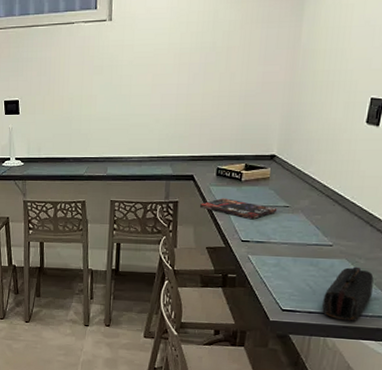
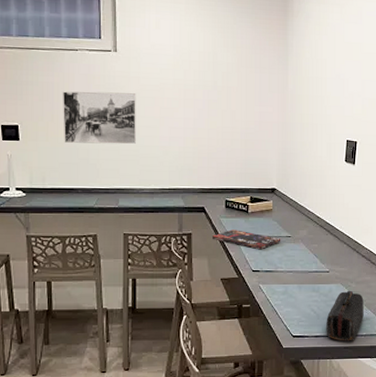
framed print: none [58,62,129,116] -> present [62,91,136,145]

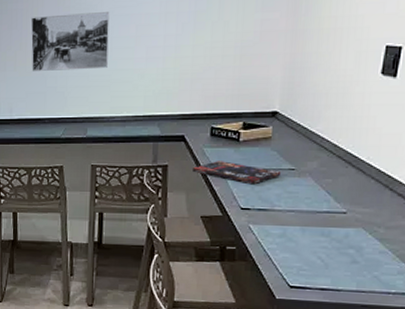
pencil case: present [326,290,364,342] -> none [336,236,396,299]

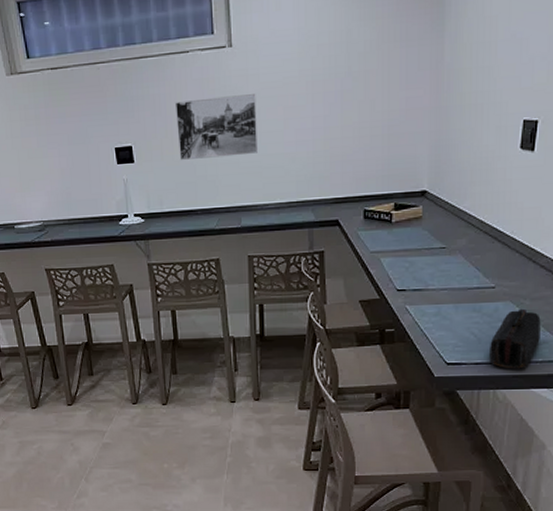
book: present [193,161,280,185] -> none [349,243,432,266]
pencil case: none [336,236,396,299] -> present [489,308,541,369]

